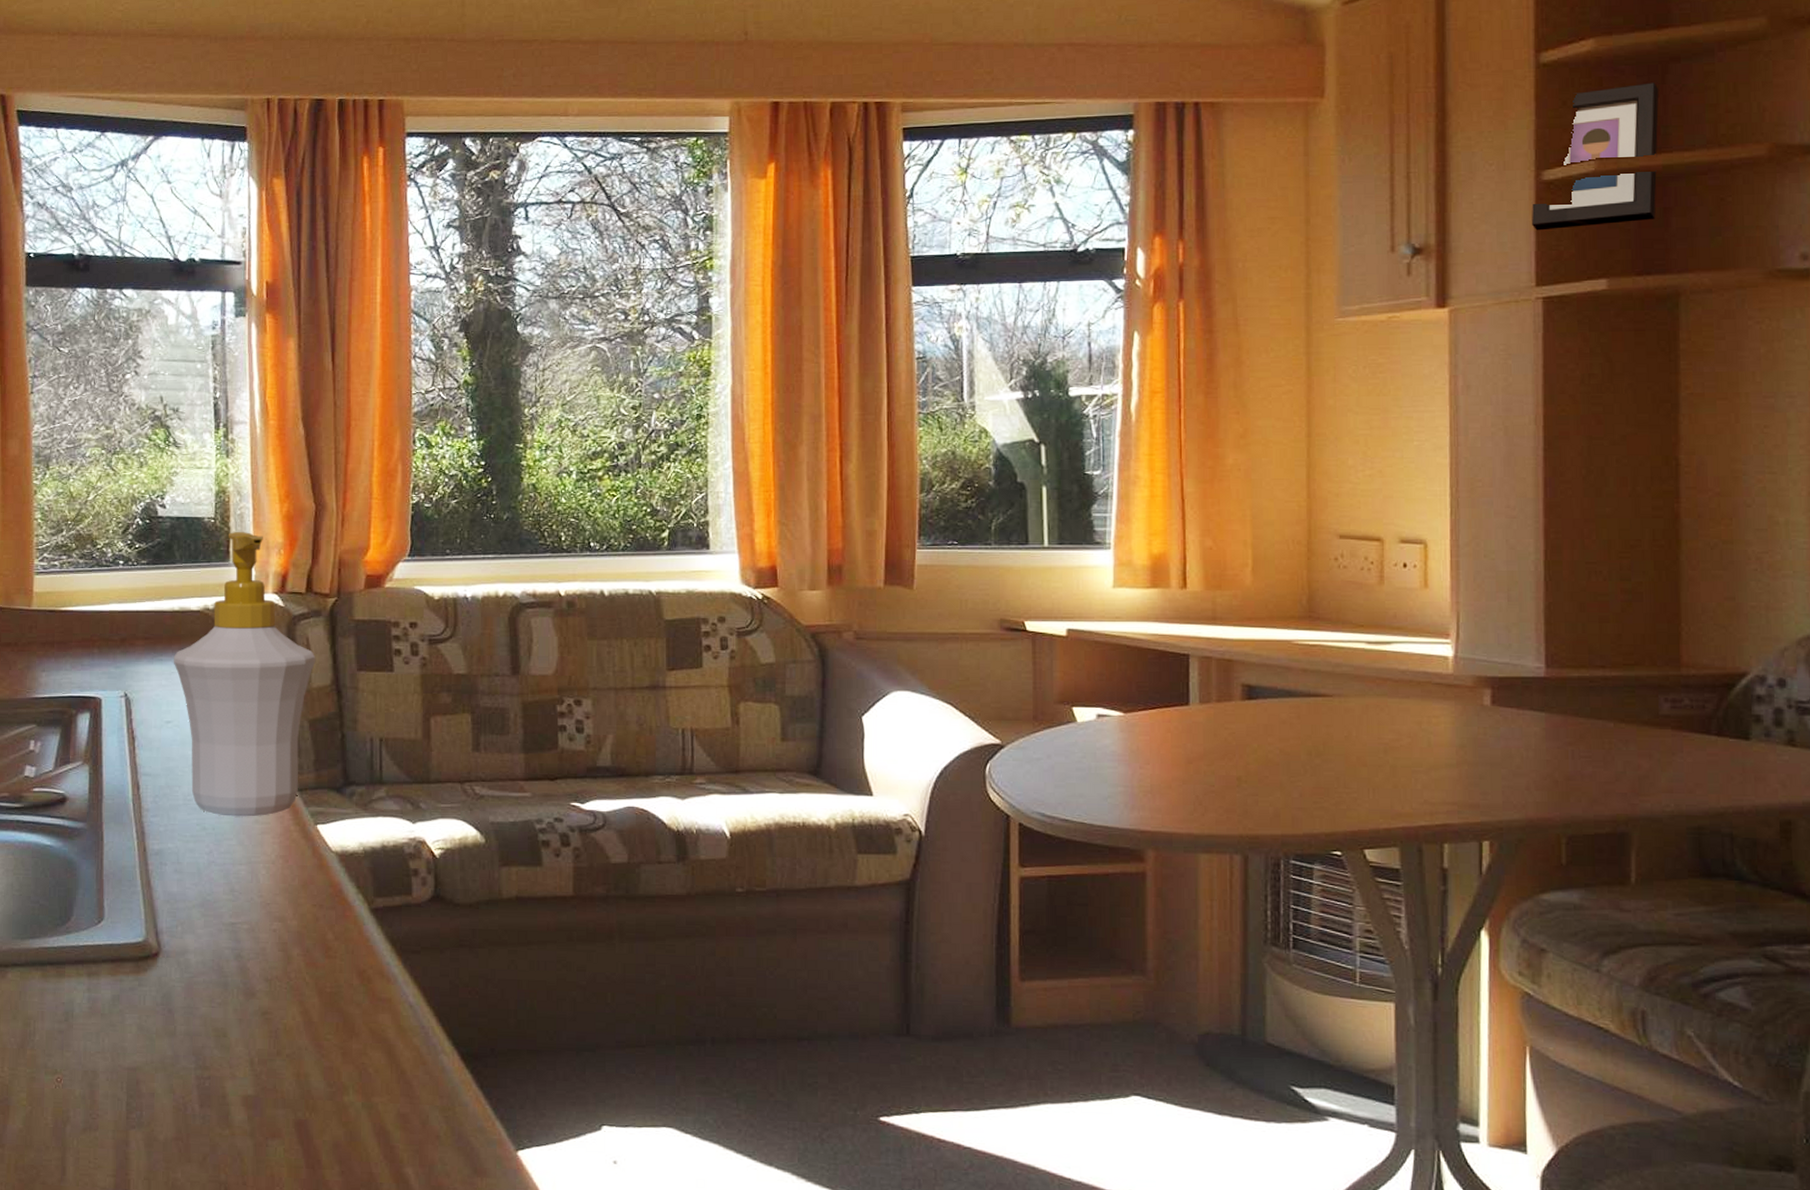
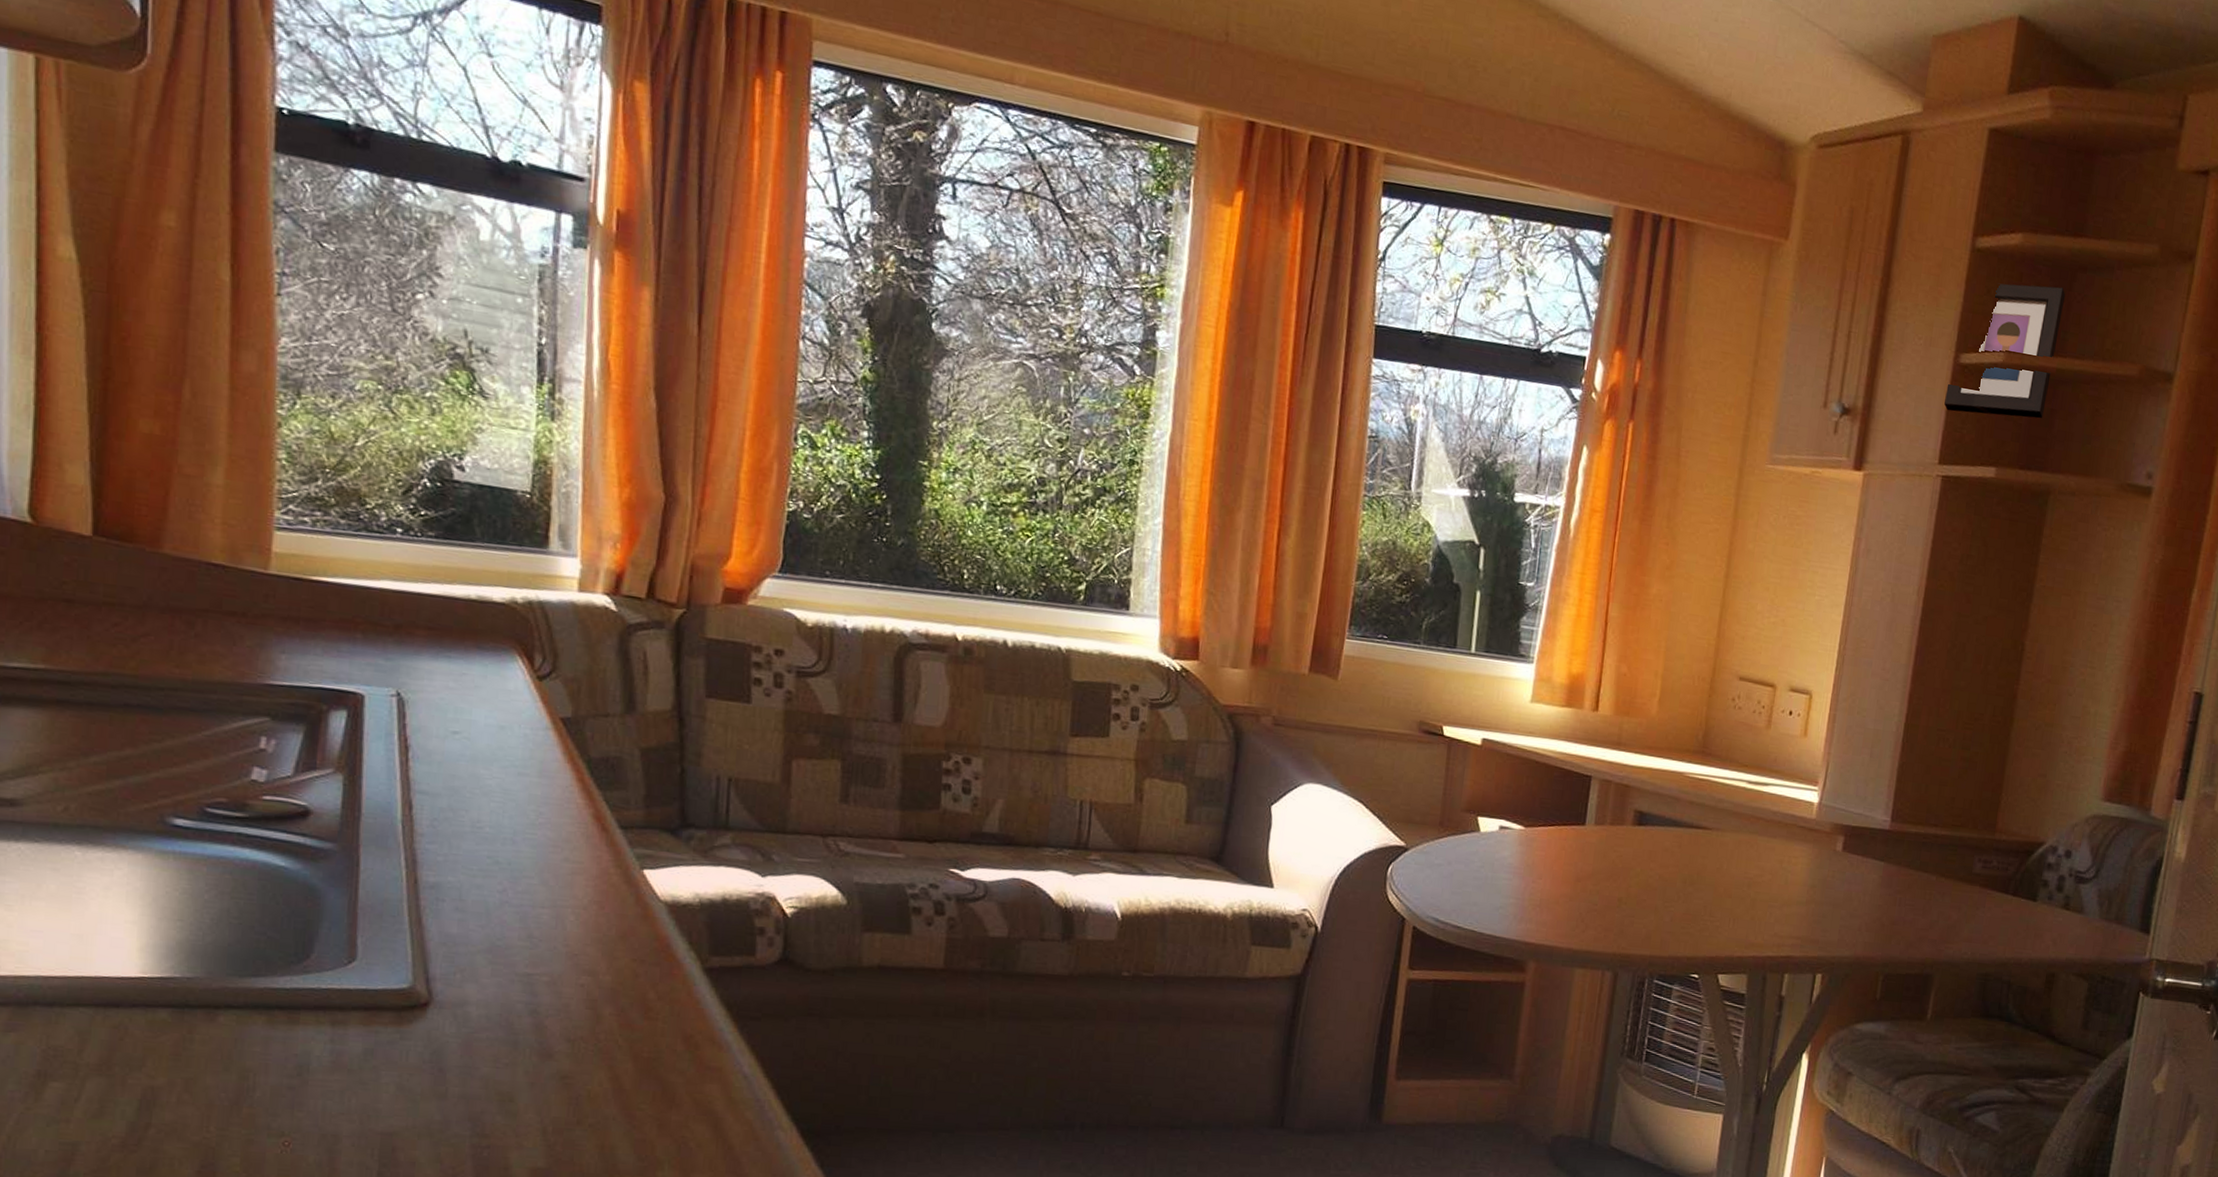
soap bottle: present [173,532,316,817] -> none [465,513,655,854]

